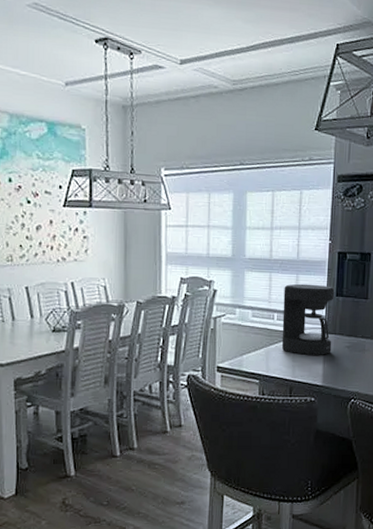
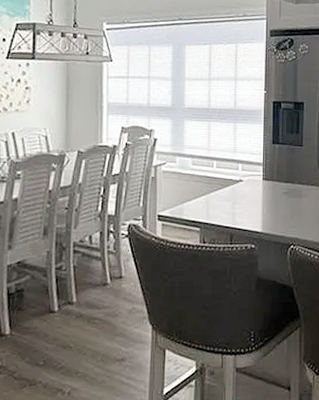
coffee maker: present [281,283,335,356] -> none [221,132,271,203]

